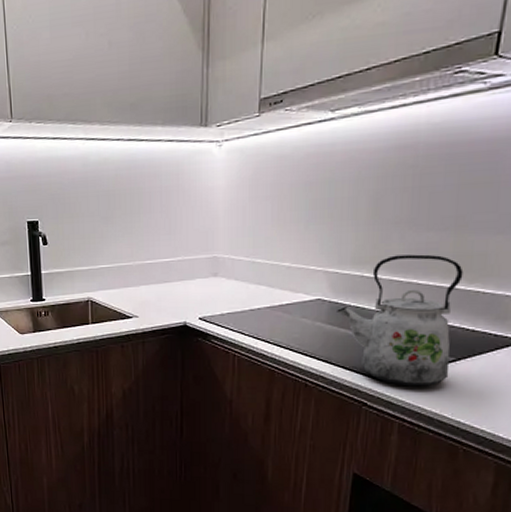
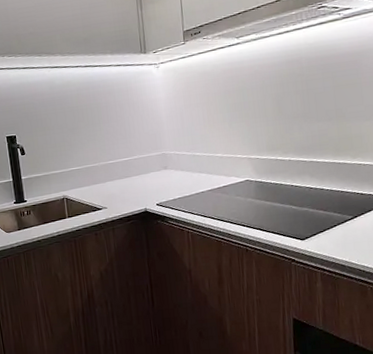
kettle: present [337,254,464,387] -> none [262,139,351,243]

